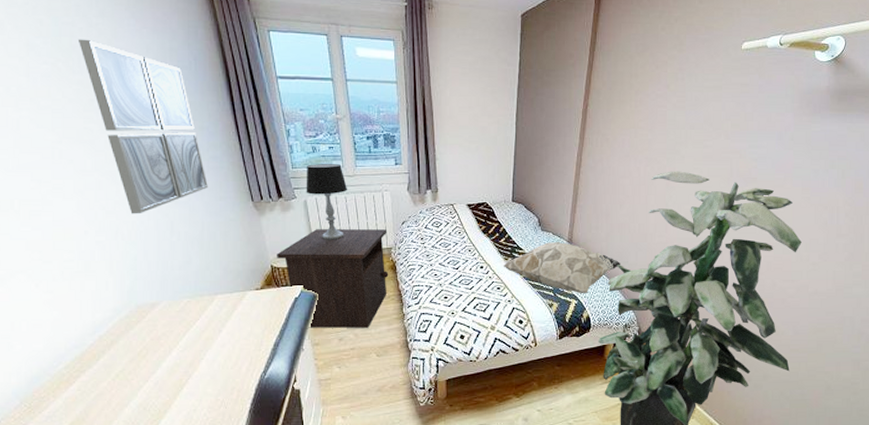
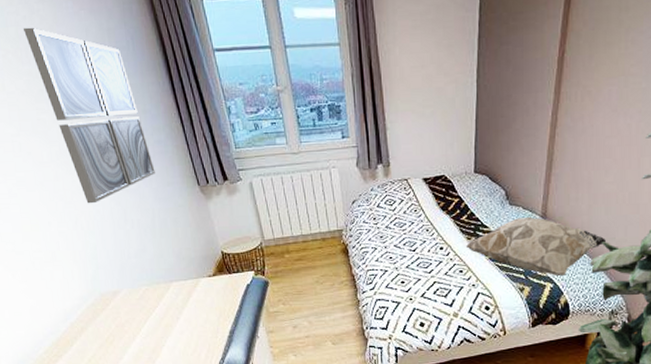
nightstand: present [277,229,389,328] -> none [226,210,341,315]
table lamp: present [306,163,348,240] -> none [250,140,294,224]

